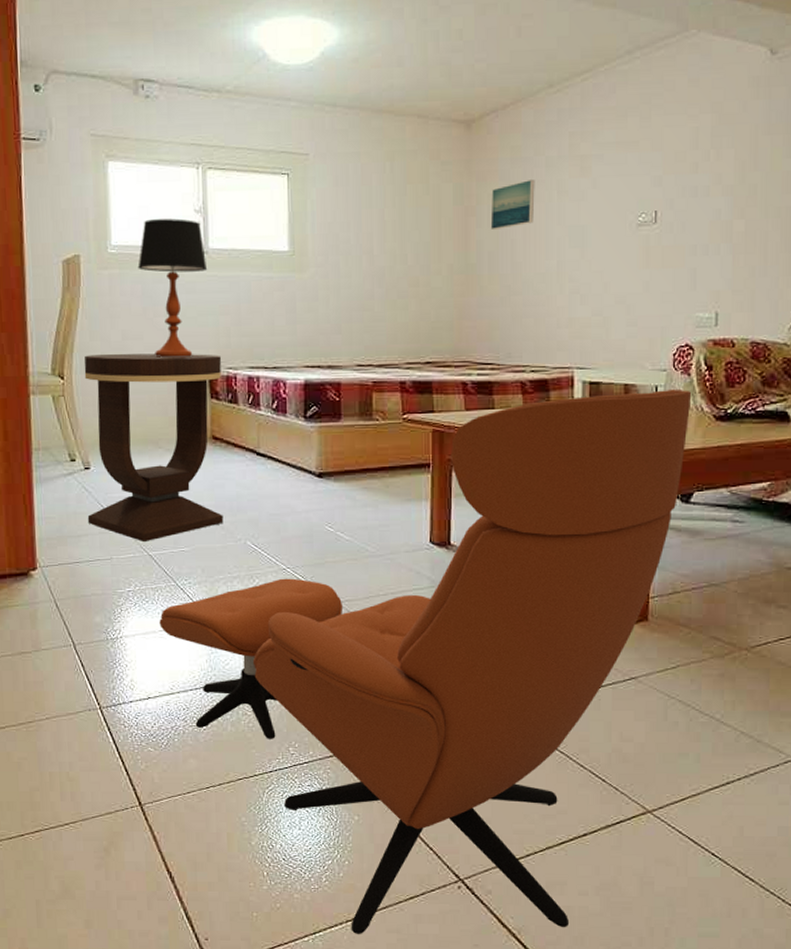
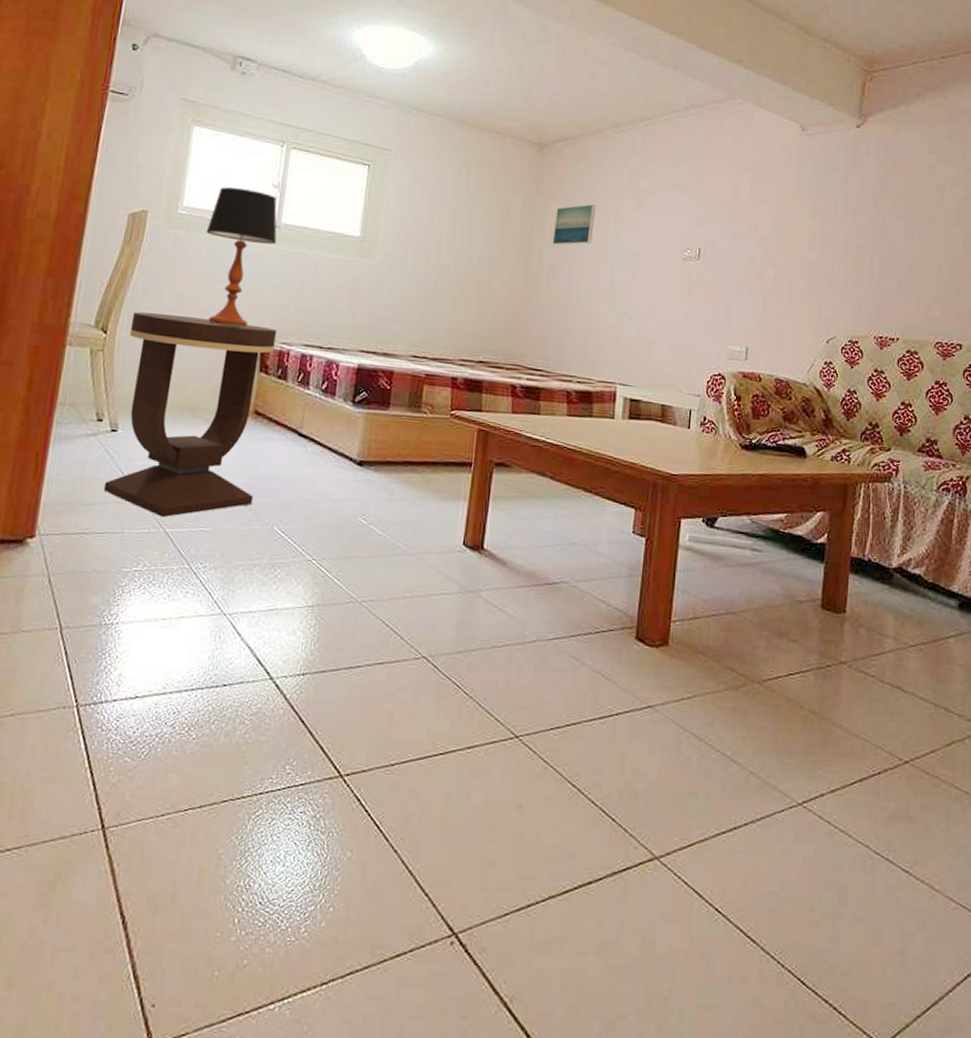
armchair: present [159,388,692,934] -> none [163,412,722,1001]

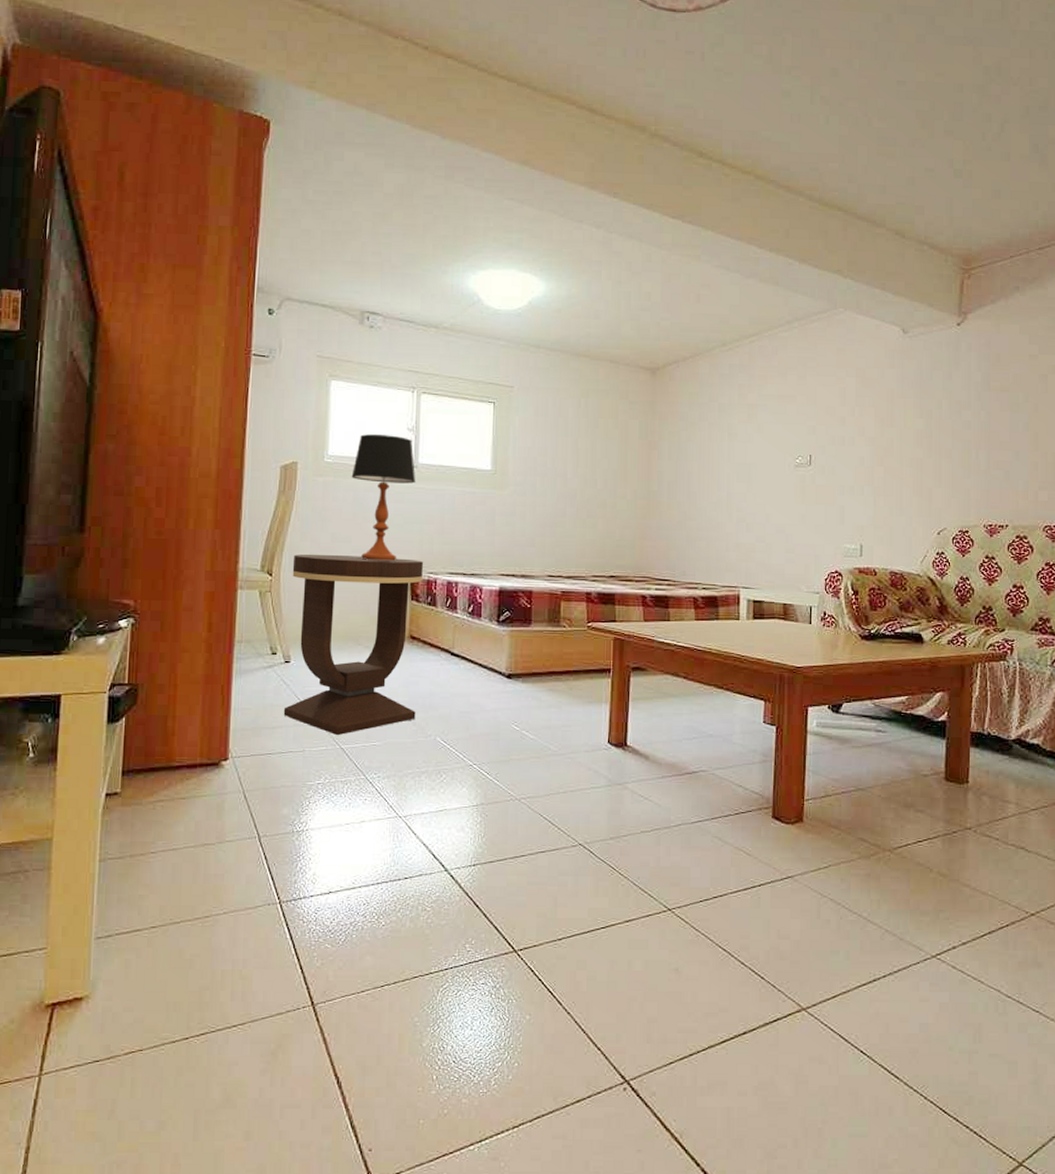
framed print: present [552,204,596,246] -> none [670,422,709,463]

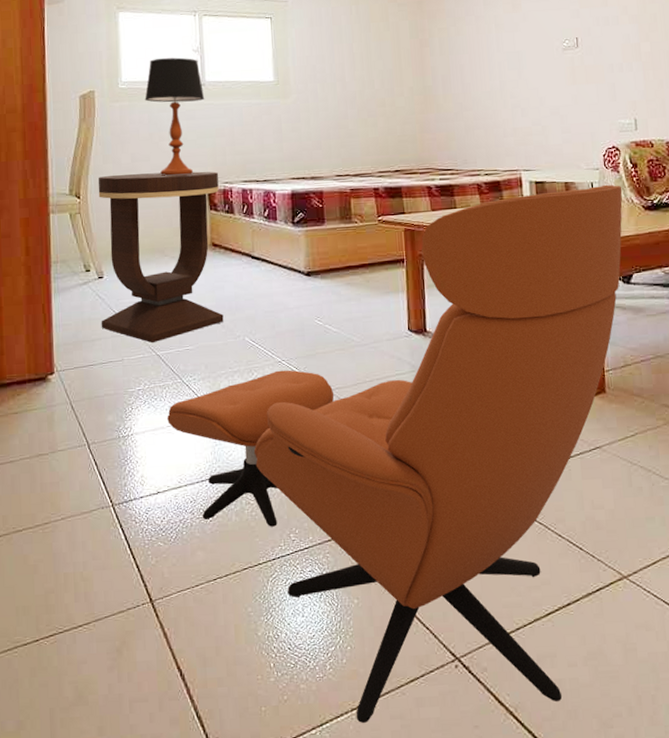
armchair: none [346,609,841,1141] -> present [167,184,623,723]

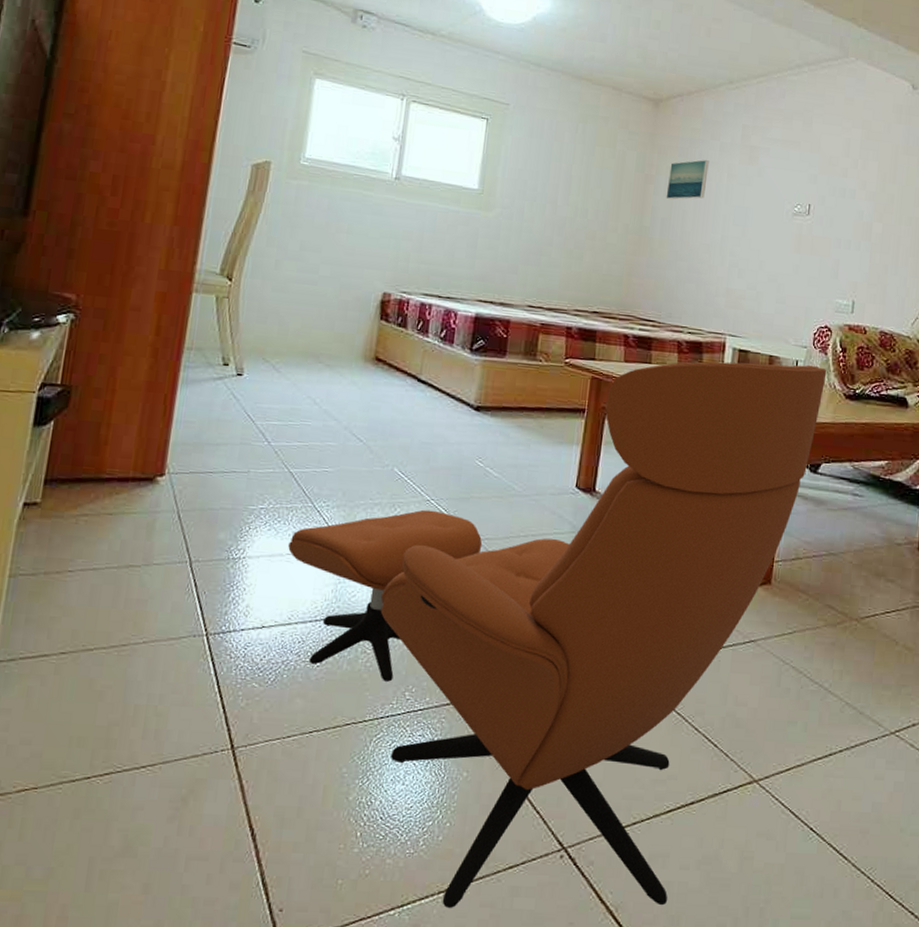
side table: present [98,171,224,344] -> none [230,260,397,459]
table lamp: present [145,57,205,176] -> none [327,139,397,277]
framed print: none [441,16,477,58] -> present [666,160,709,200]

